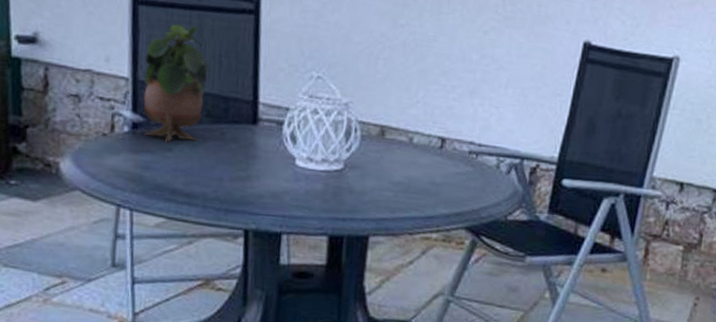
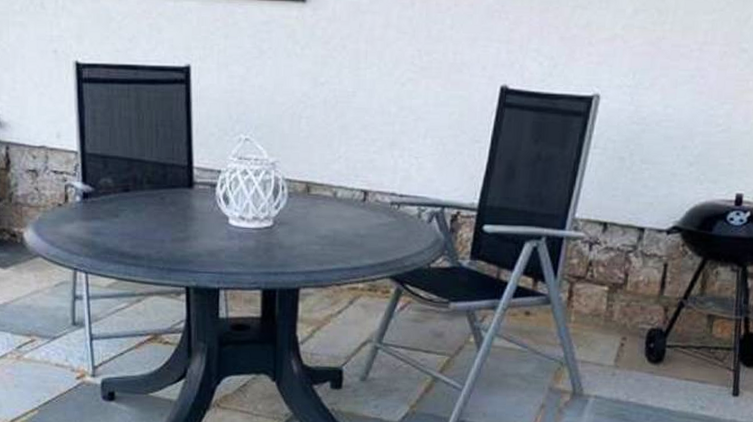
potted plant: present [143,24,212,143] -> none [91,98,150,209]

